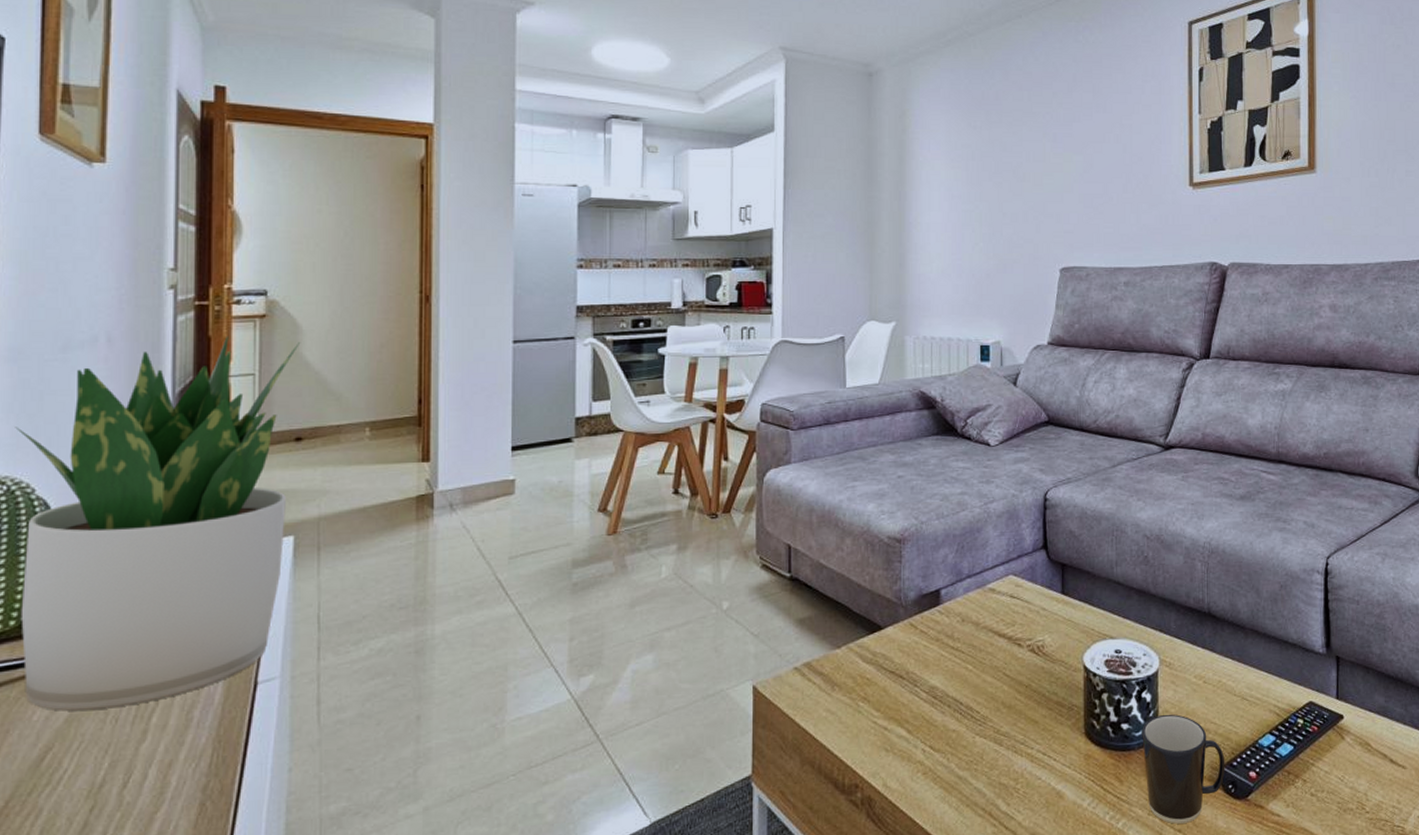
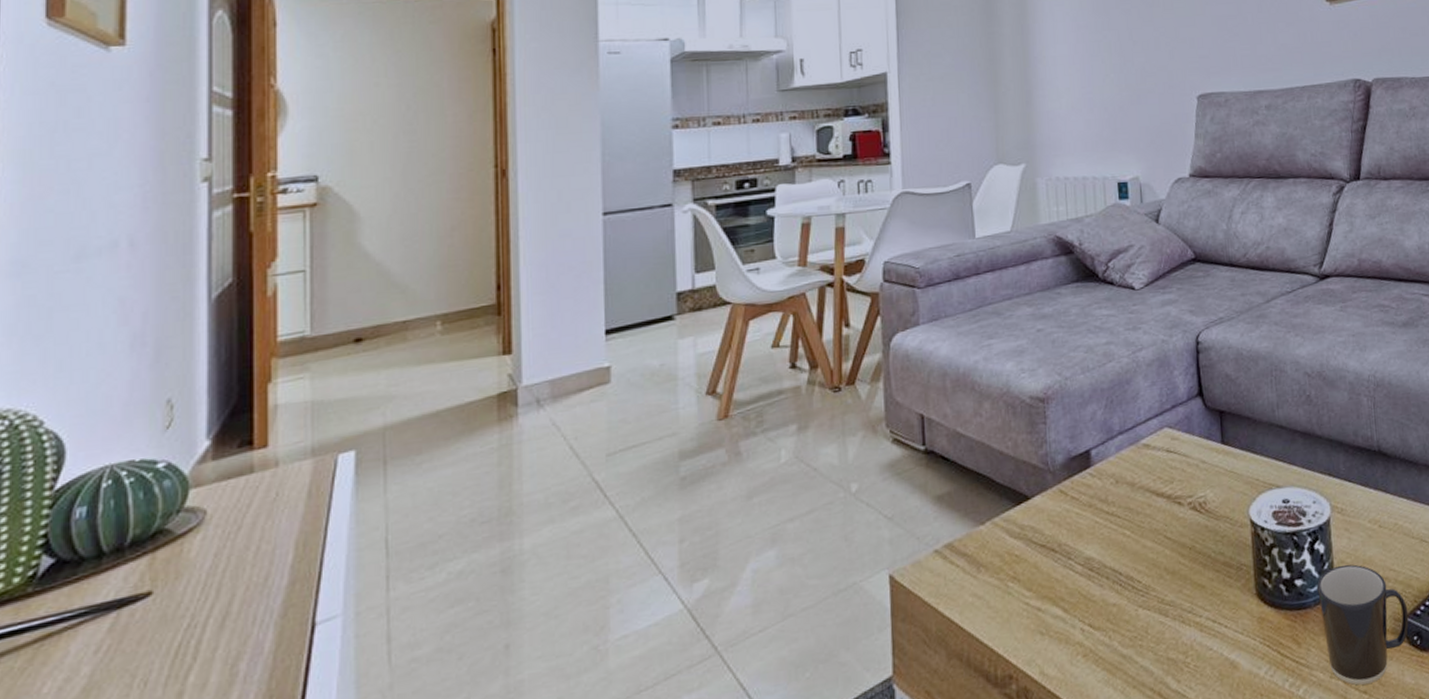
planter: present [15,336,301,711] -> none [18,229,359,679]

